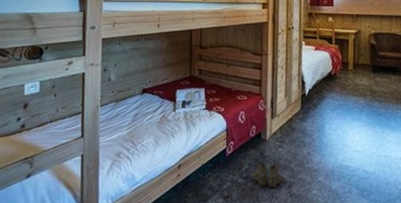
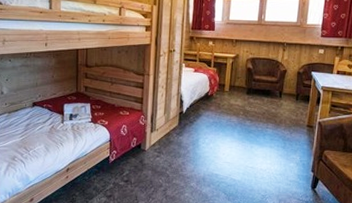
boots: present [253,162,283,189] -> none [133,169,159,191]

